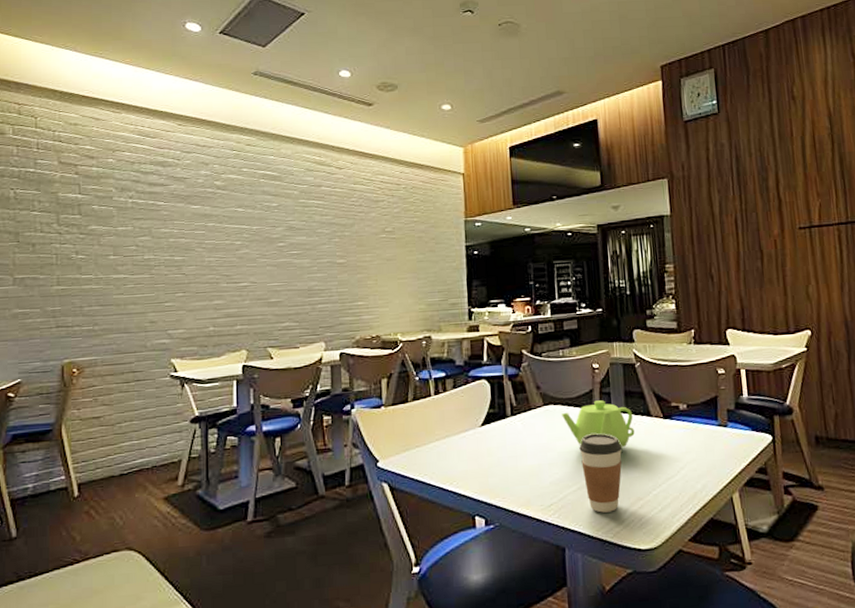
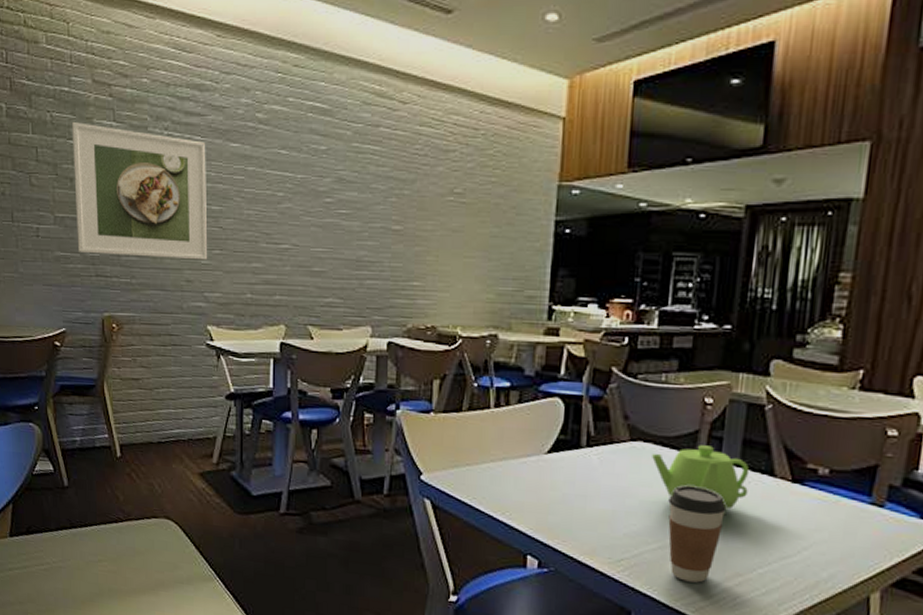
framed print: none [36,196,172,308] -> present [72,122,208,261]

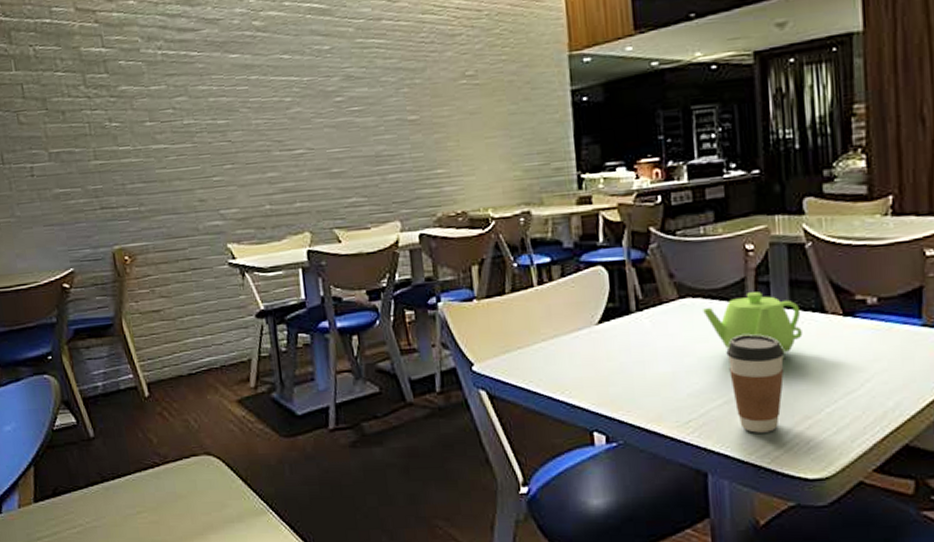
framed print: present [72,122,208,261] -> none [58,52,220,186]

